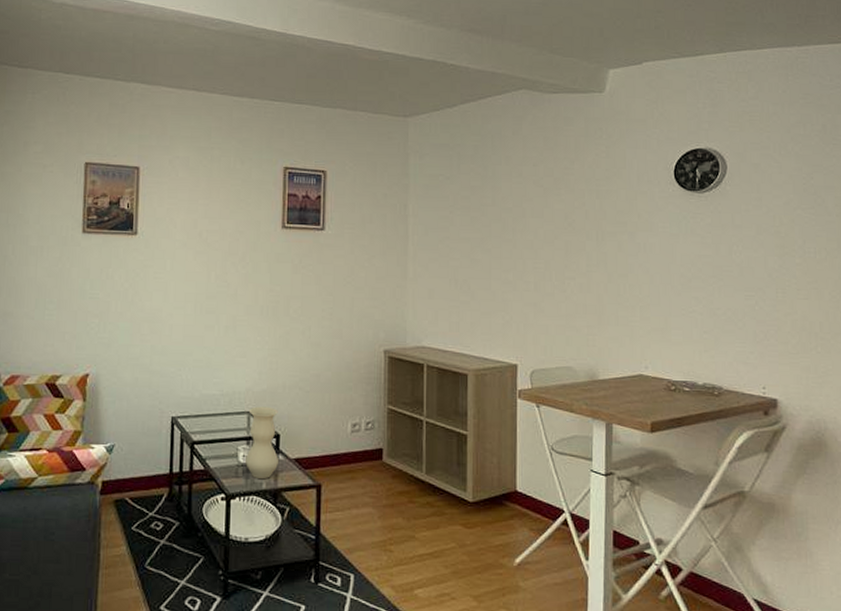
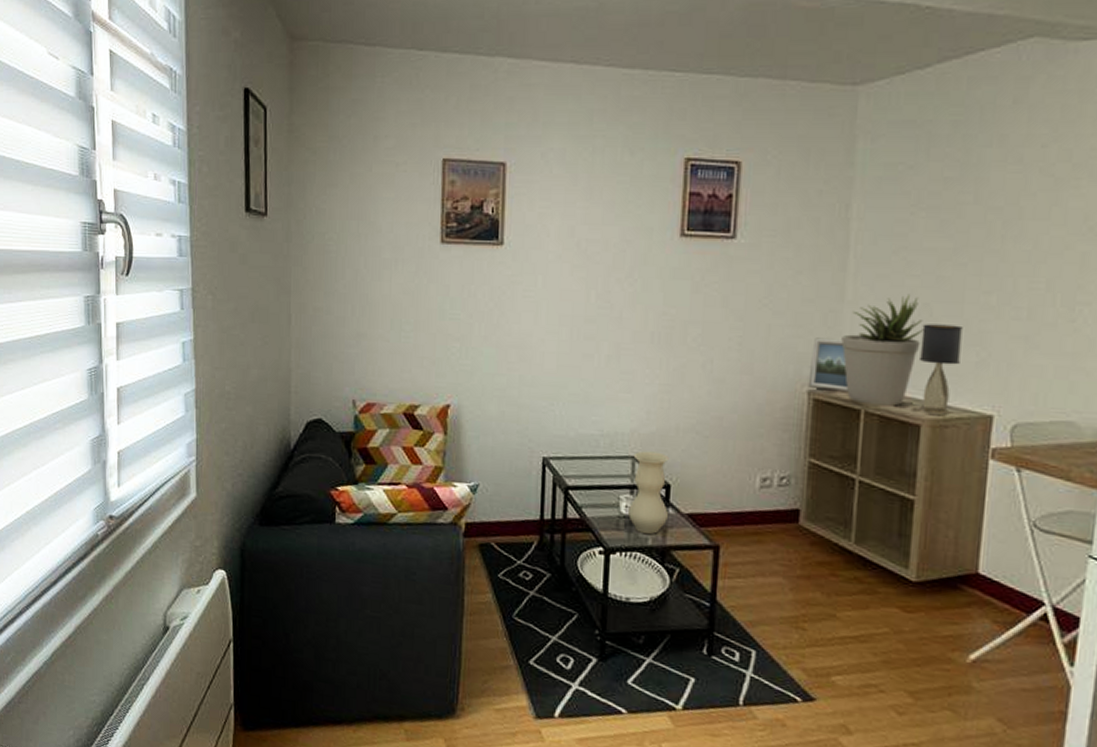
picture frame: none [384,307,414,351] -> present [808,337,849,393]
potted plant: none [407,272,465,360] -> present [841,293,924,406]
table lamp: none [464,295,491,365] -> present [920,324,963,415]

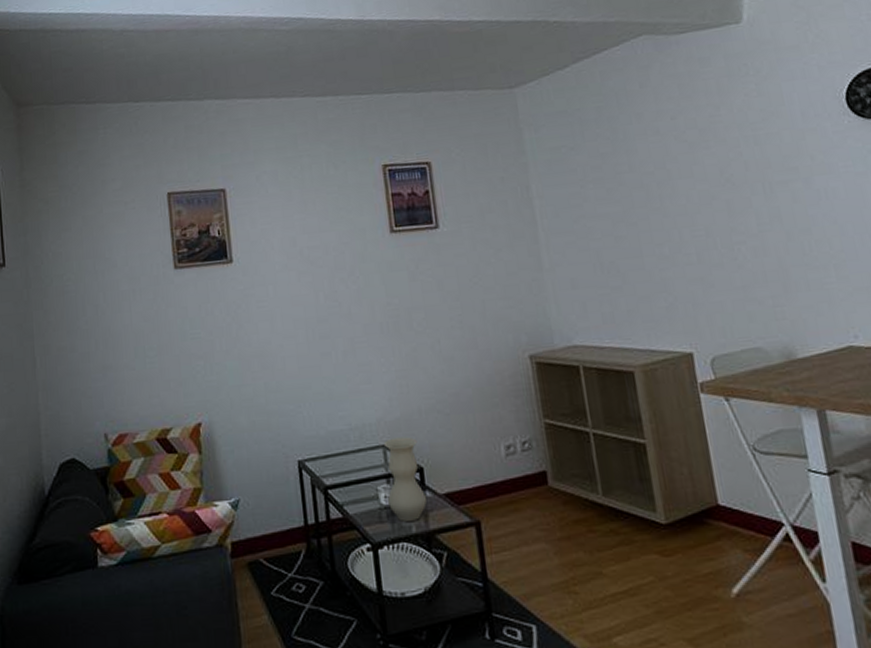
picture frame: present [808,337,849,393] -> none [525,304,565,353]
potted plant: present [841,293,924,406] -> none [548,255,616,361]
table lamp: present [920,324,963,415] -> none [613,276,653,360]

